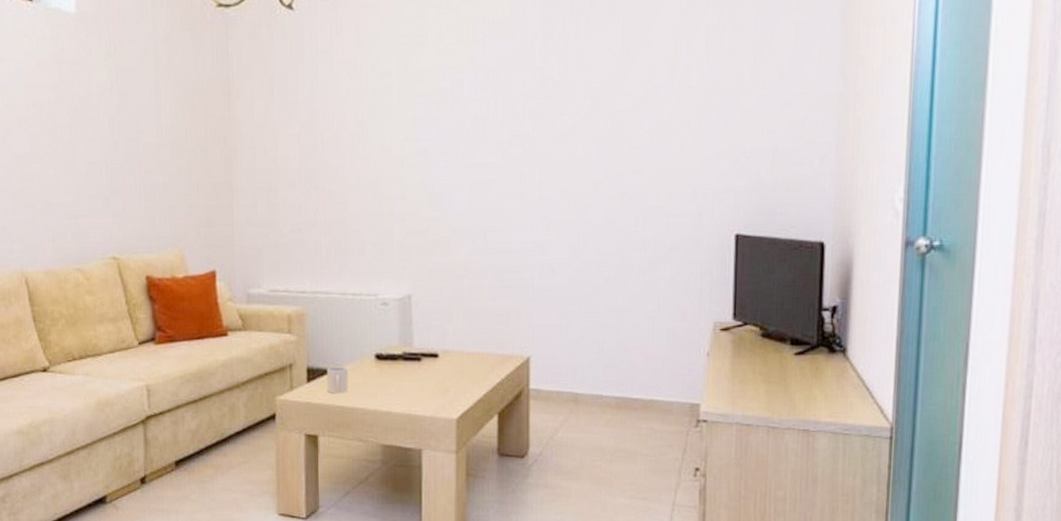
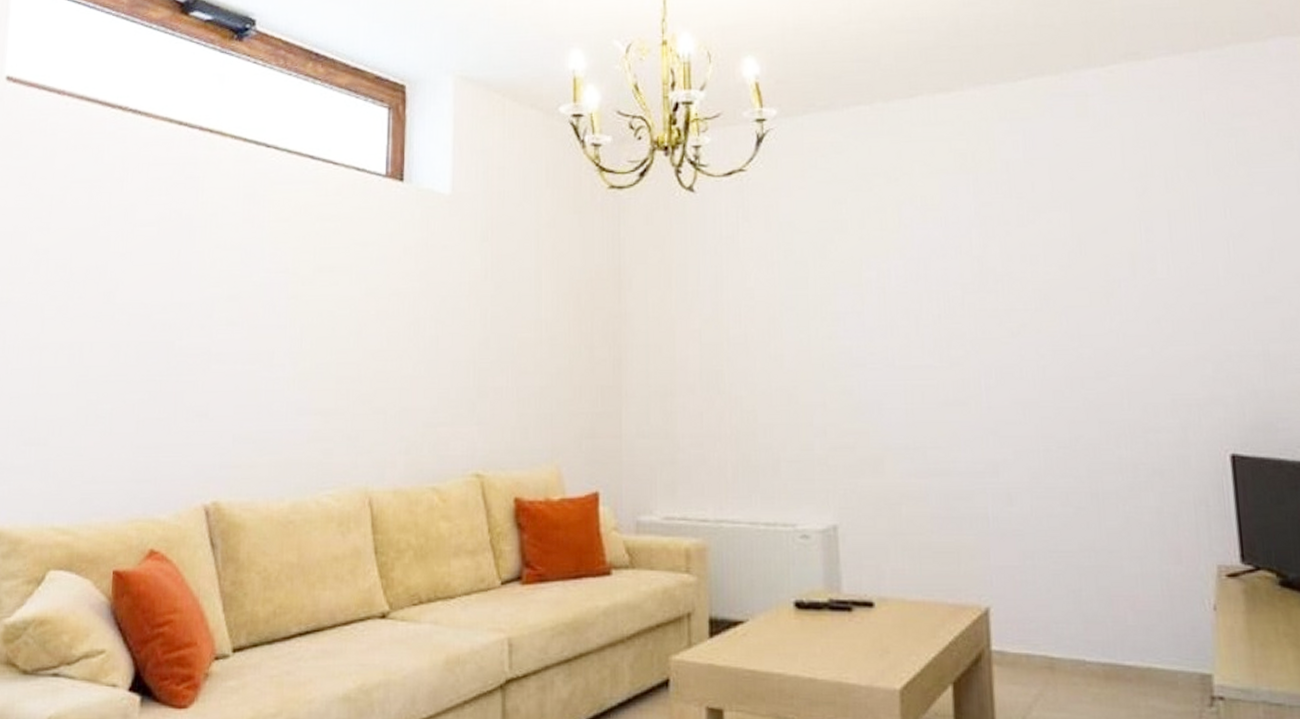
mug: present [326,366,348,394] -> none [734,617,761,654]

